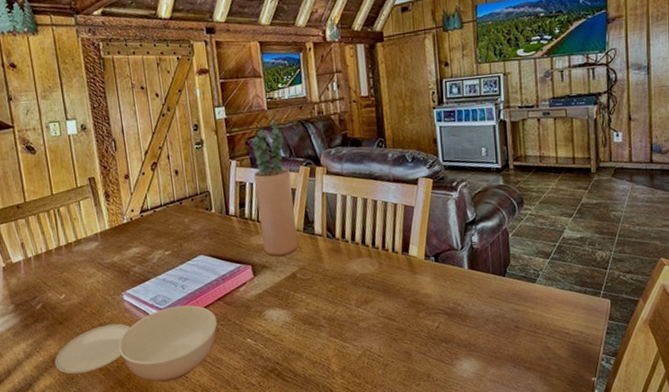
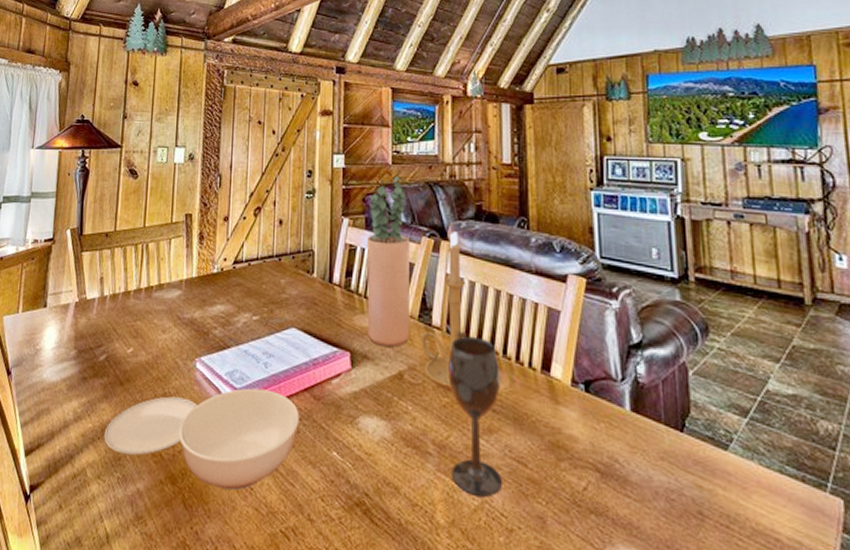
candle holder: none [306,158,343,280] -> present [420,231,467,392]
wine glass: none [330,236,378,348] -> present [448,335,502,497]

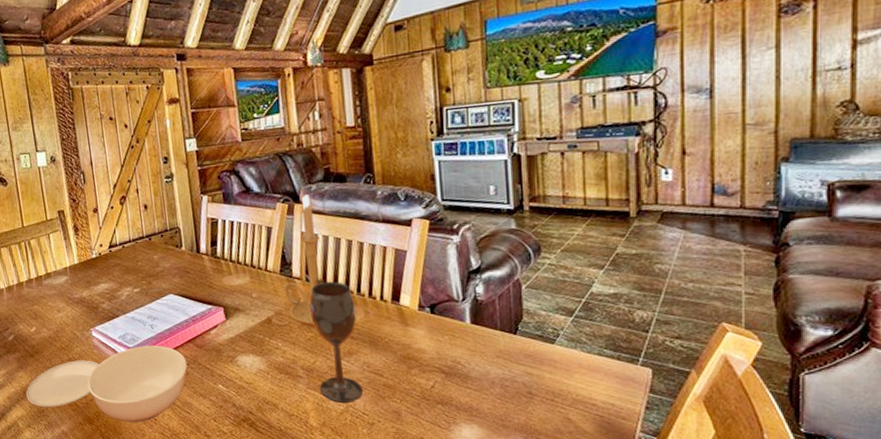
vase: present [366,169,411,347] -> none [224,145,275,299]

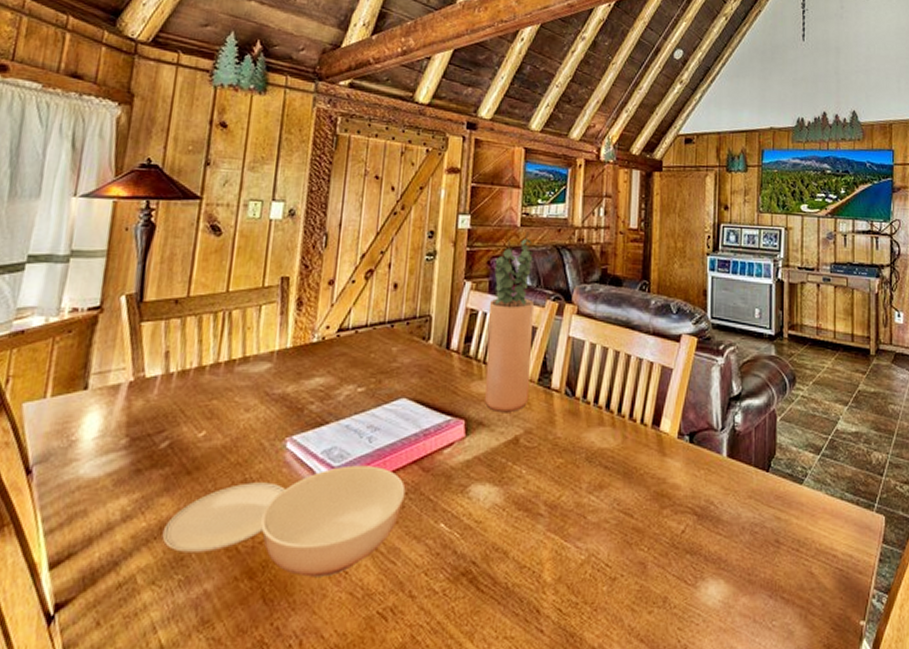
vase: none [224,145,275,299] -> present [484,231,534,412]
candle holder: present [283,194,324,328] -> none [538,295,587,453]
wine glass: present [309,281,363,403] -> none [560,396,615,550]

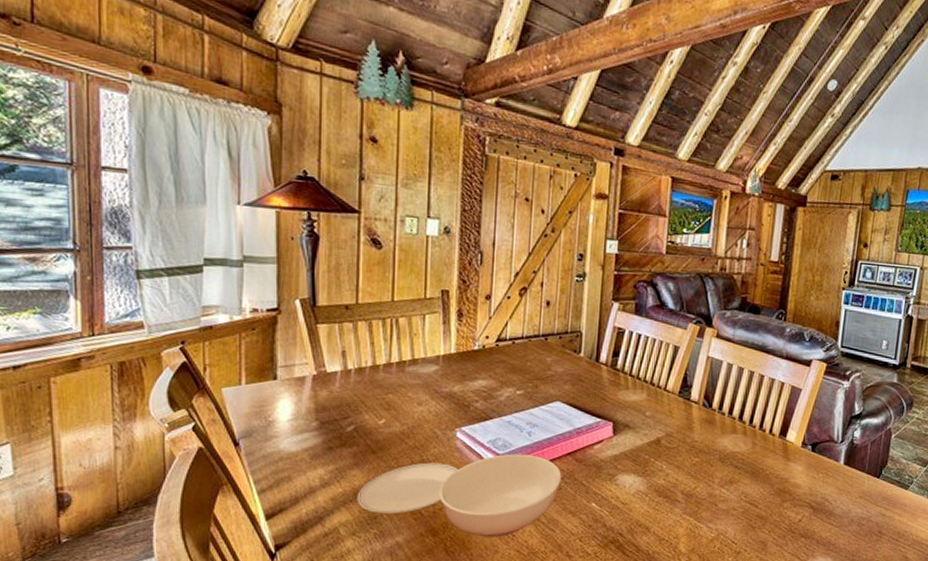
vase: present [484,231,534,412] -> none [630,259,678,418]

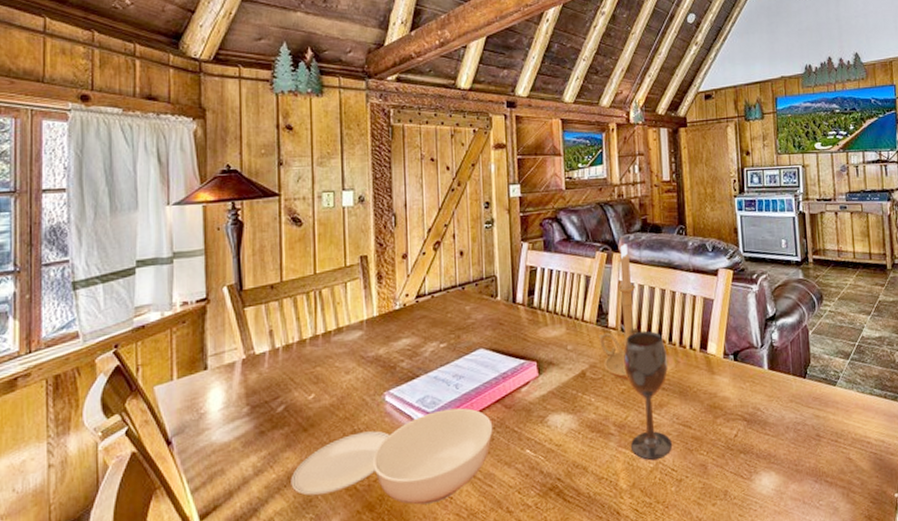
candle holder: none [679,320,725,454] -> present [598,244,639,380]
wine glass: none [695,408,746,530] -> present [624,330,672,460]

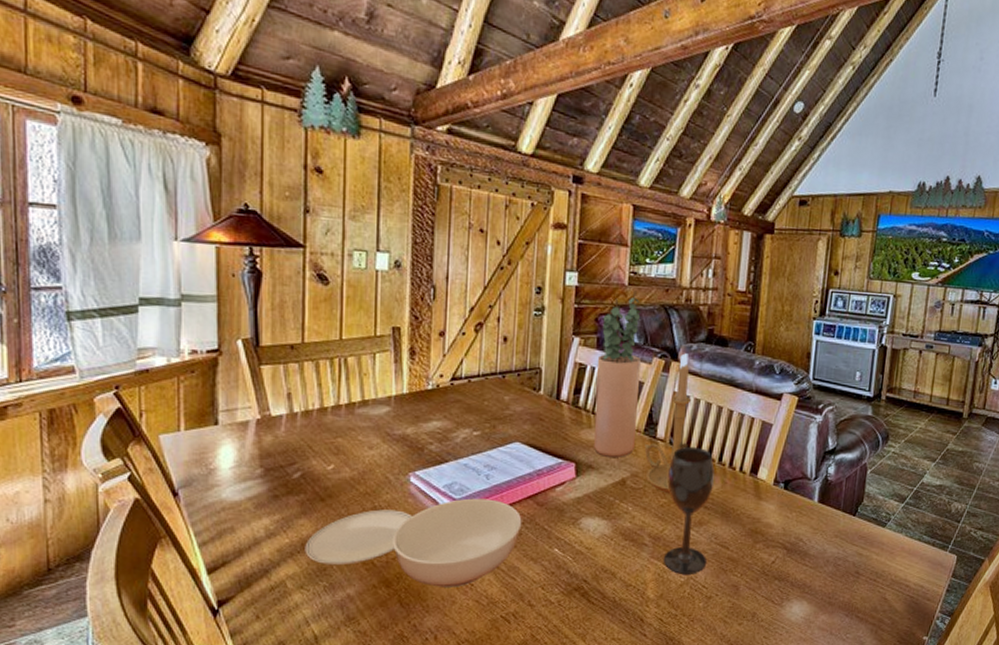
vase: none [545,193,590,352] -> present [593,290,641,457]

